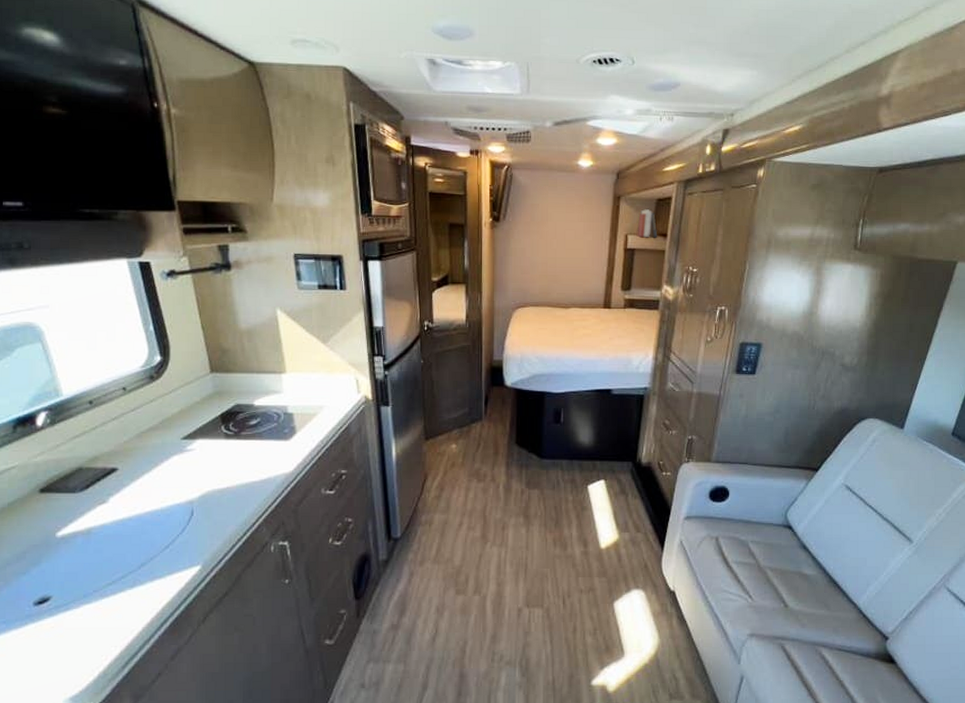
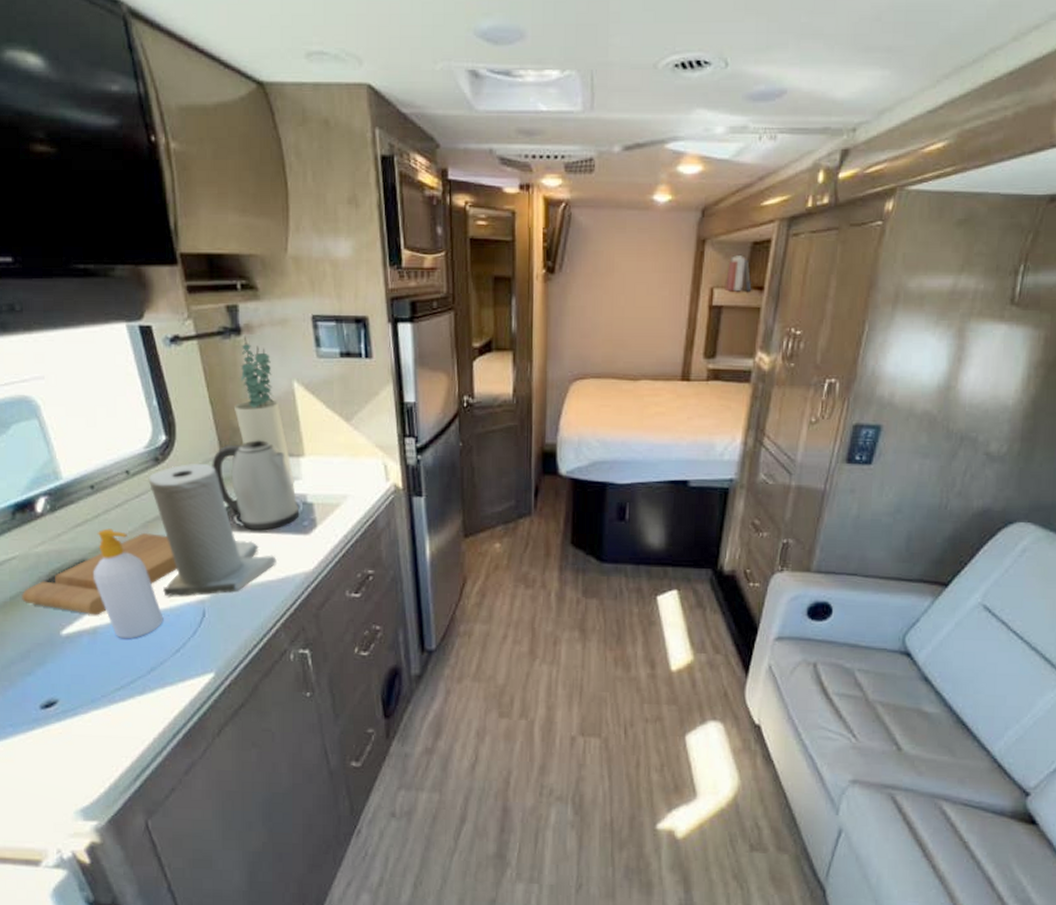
cutting board: none [20,443,168,518] -> present [22,533,177,615]
soap bottle: none [90,439,155,538] -> present [94,528,164,639]
paper towel: none [143,381,260,498] -> present [148,464,277,596]
kettle: none [202,360,281,438] -> present [212,440,300,531]
vase: none [224,271,277,397] -> present [235,336,294,484]

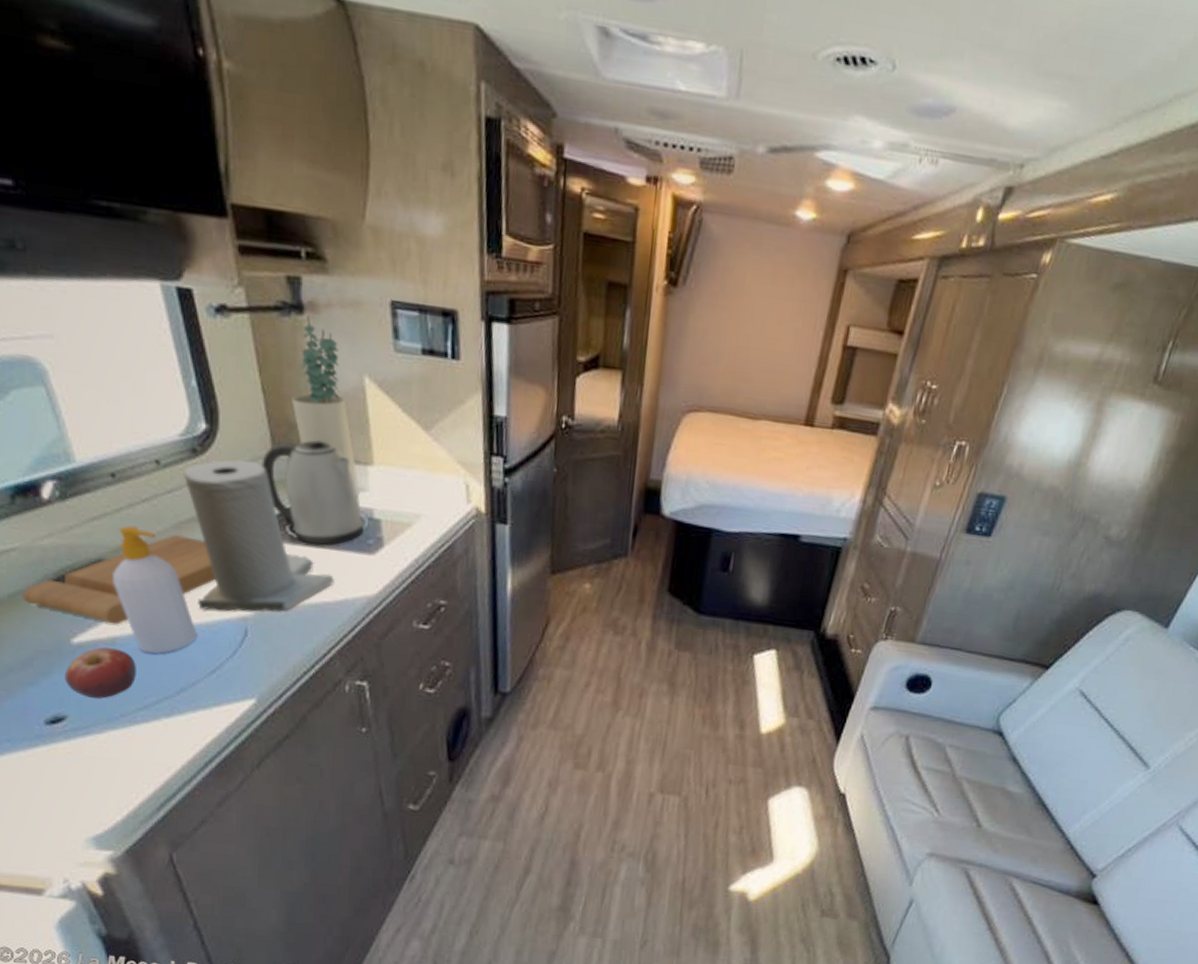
fruit: none [55,637,114,683] -> present [64,647,136,699]
books: present [725,255,752,292] -> none [863,292,892,336]

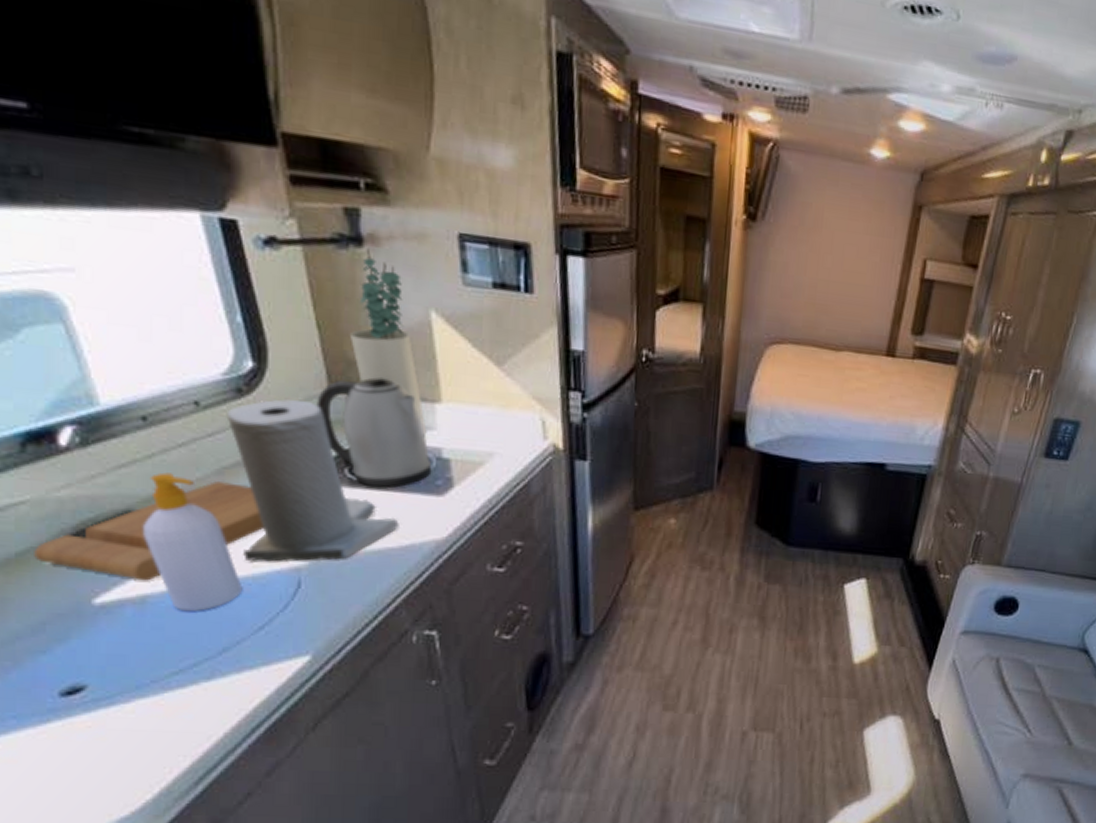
fruit: present [64,647,136,699] -> none [84,607,170,665]

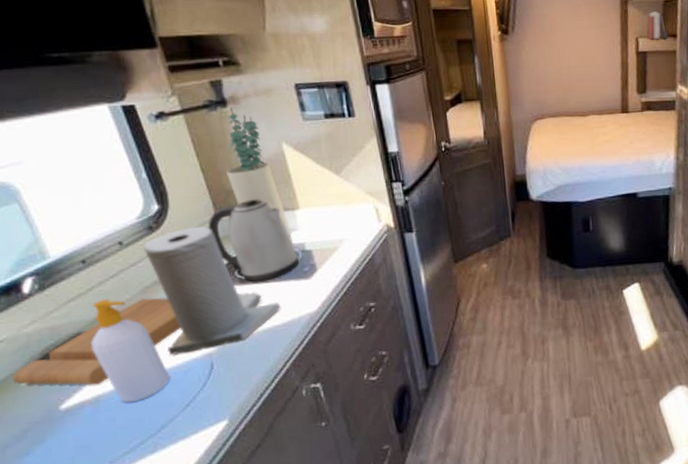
books: none [939,227,966,269] -> present [647,11,668,40]

